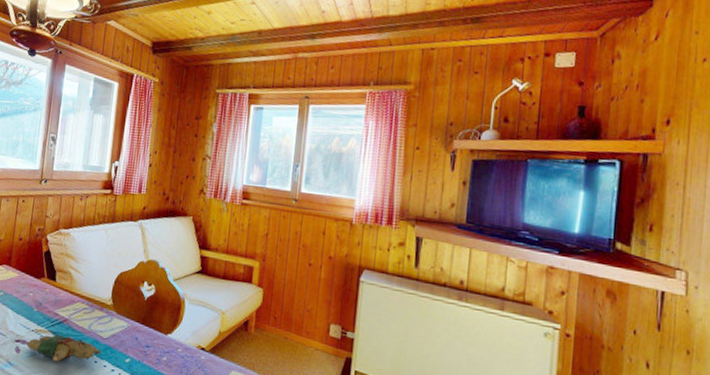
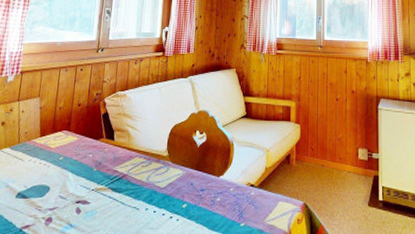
teddy bear: present [26,335,101,362] -> none [87,190,159,217]

